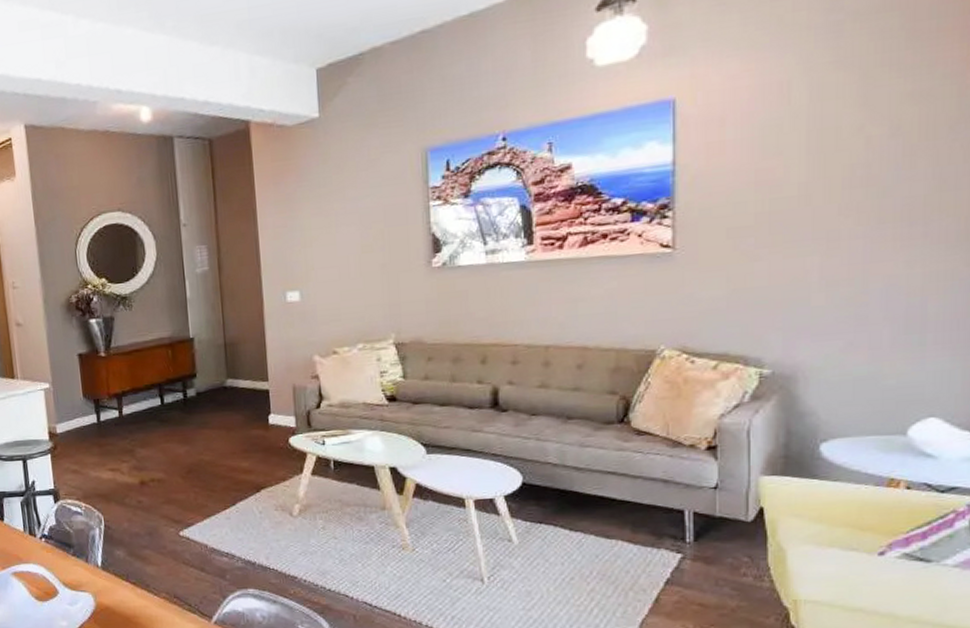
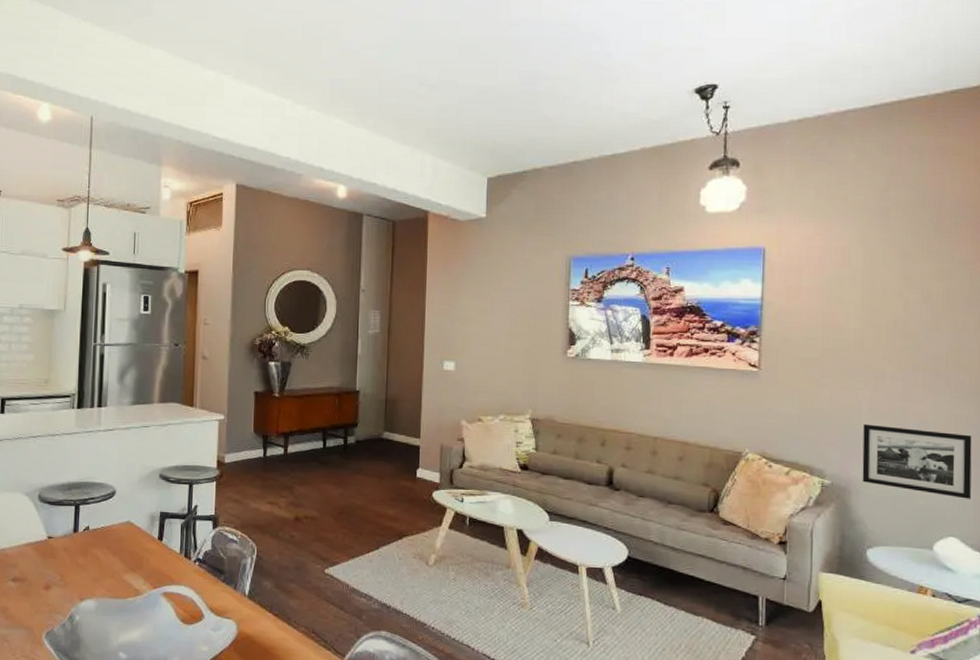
picture frame: none [812,292,960,371] -> present [862,424,972,499]

